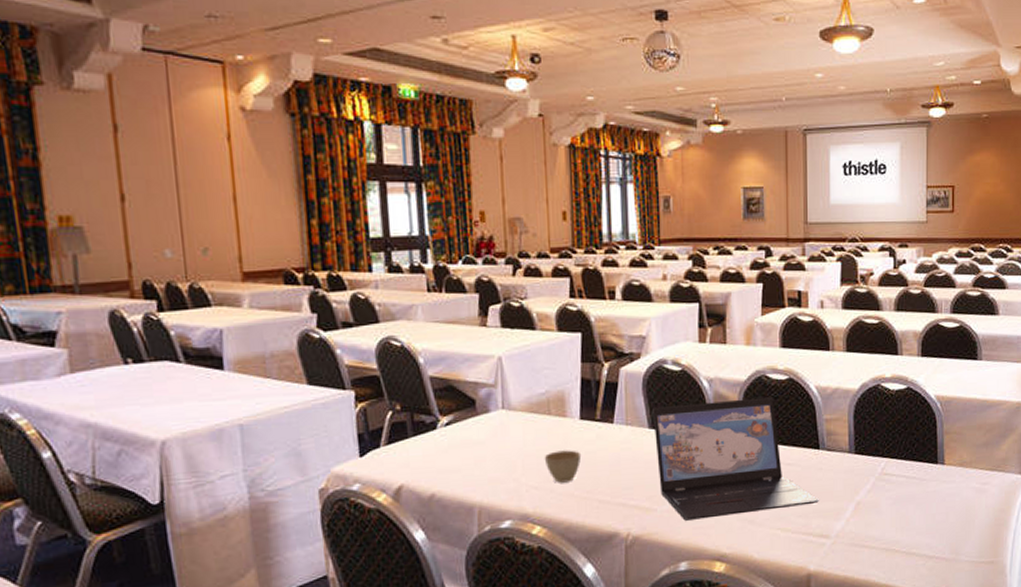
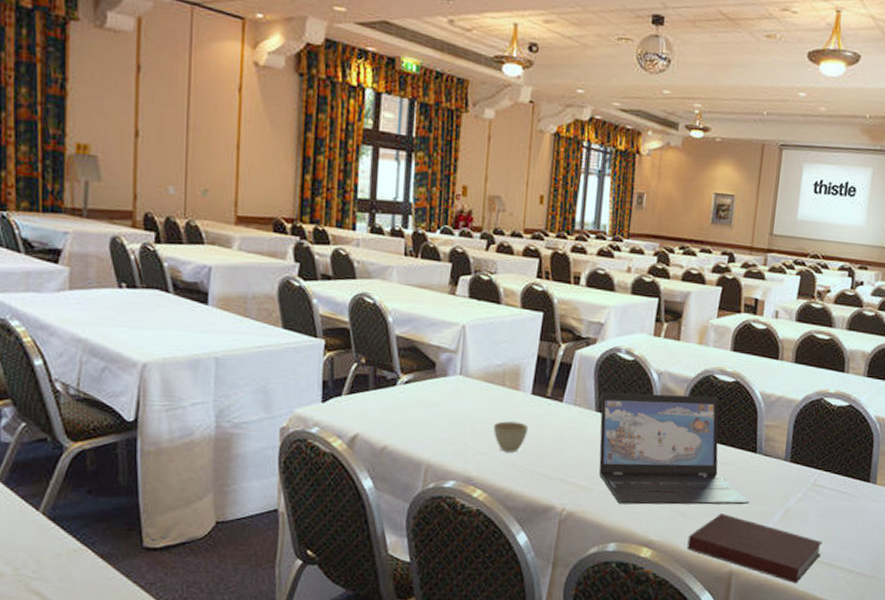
notebook: none [760,516,898,577] -> present [687,513,823,583]

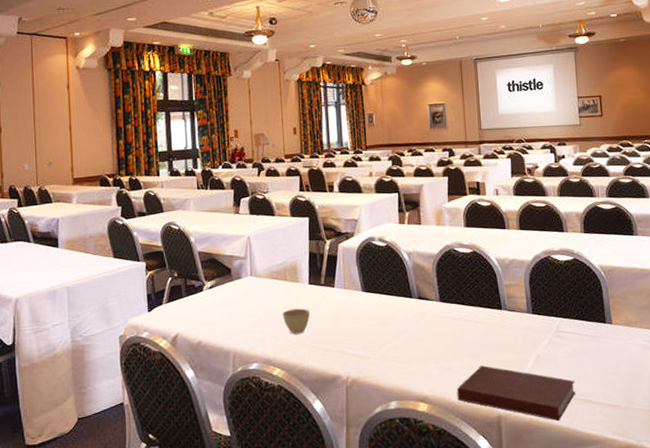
laptop: present [599,392,751,505] -> none [364,267,505,367]

